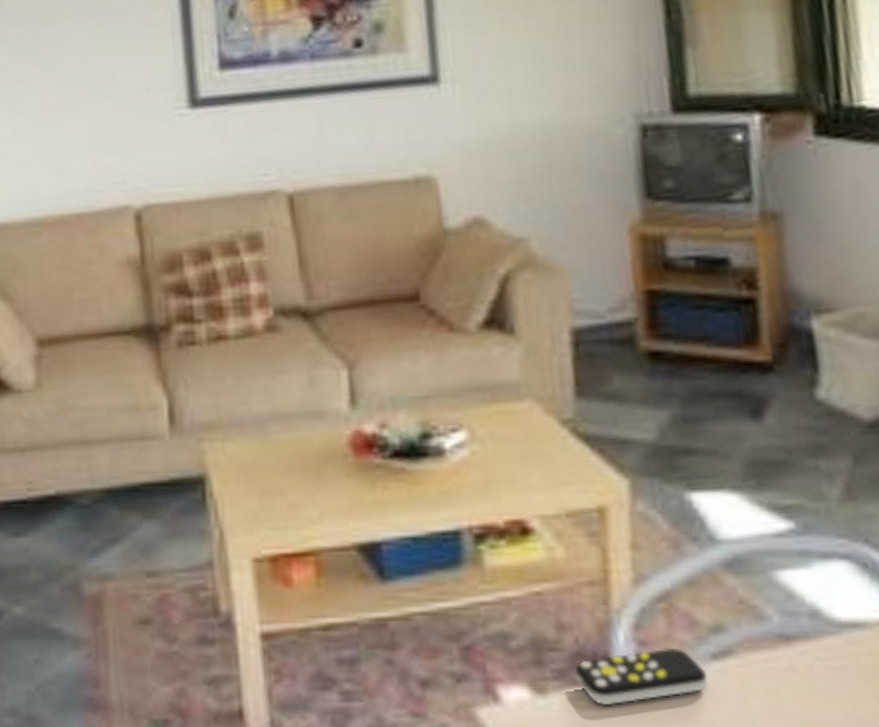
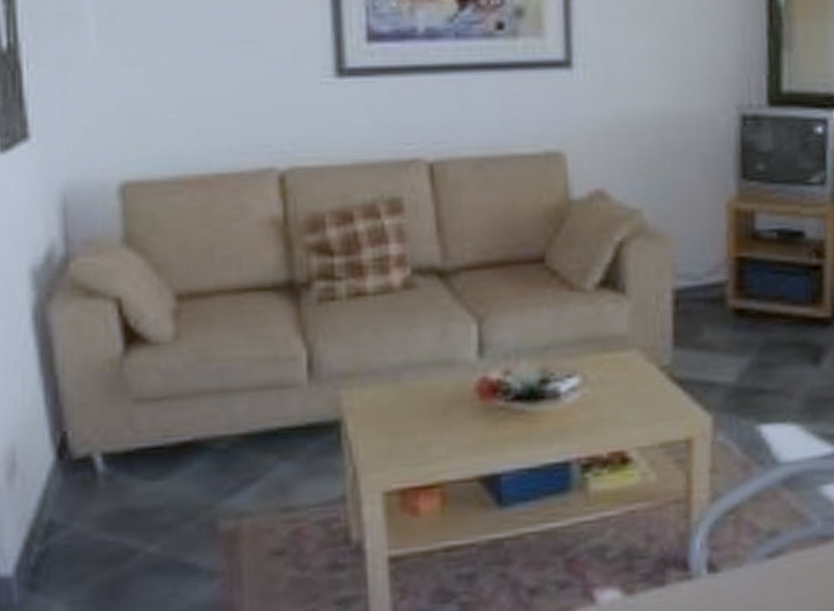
remote control: present [574,647,708,706] -> none [658,550,763,600]

